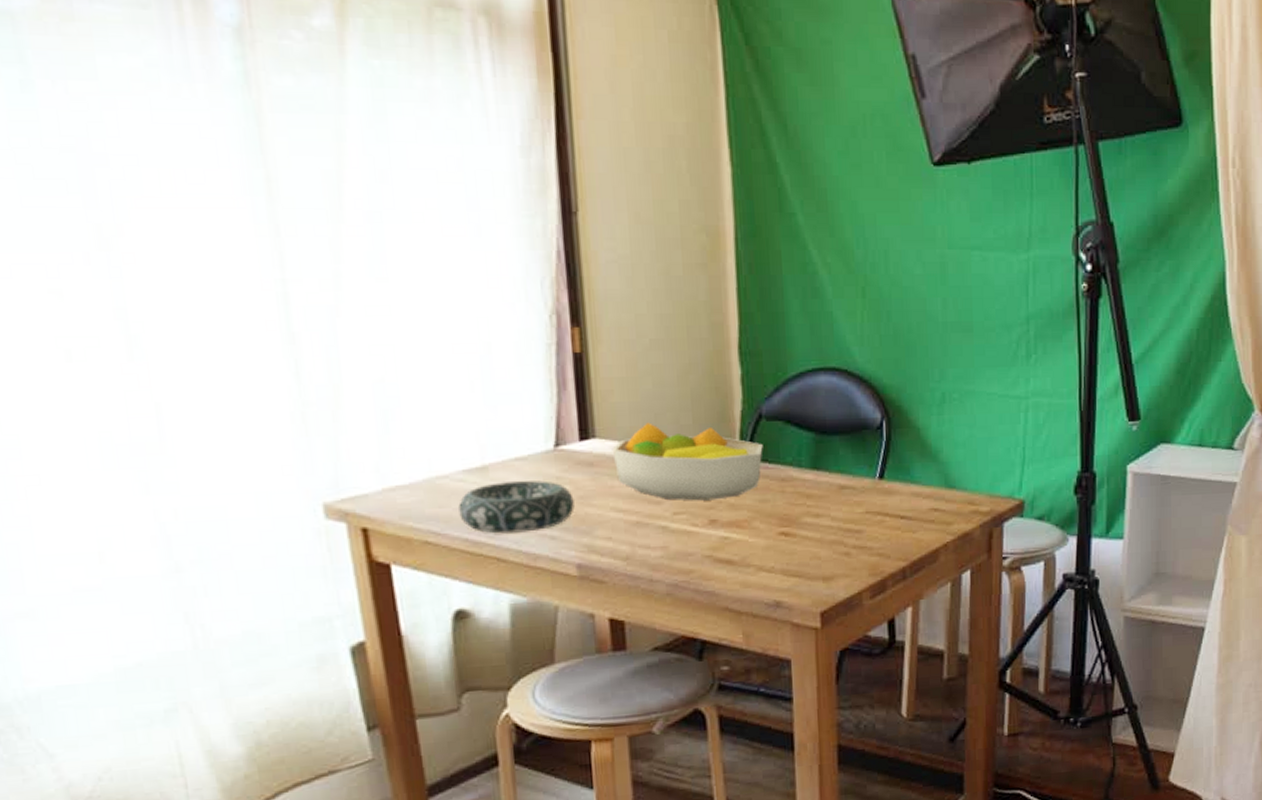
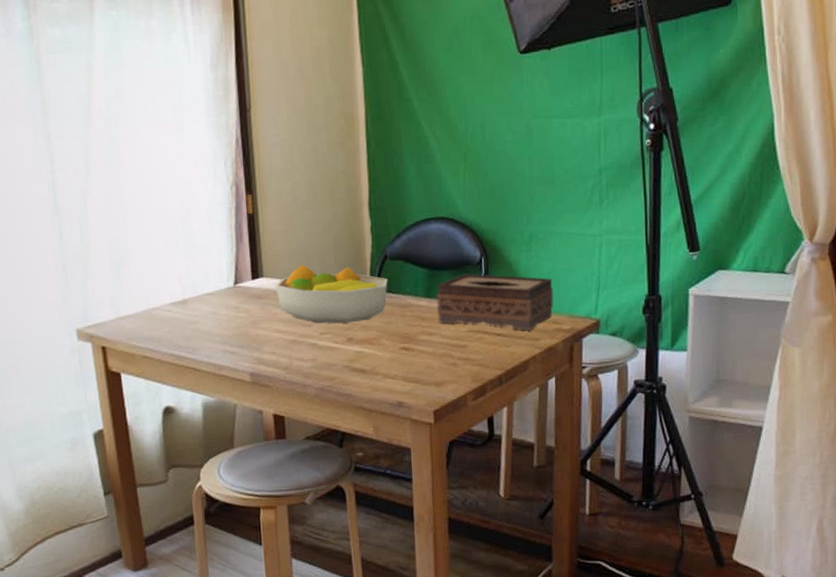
decorative bowl: present [458,480,574,534] -> none [167,310,248,350]
tissue box: none [825,440,970,513] -> present [436,273,554,331]

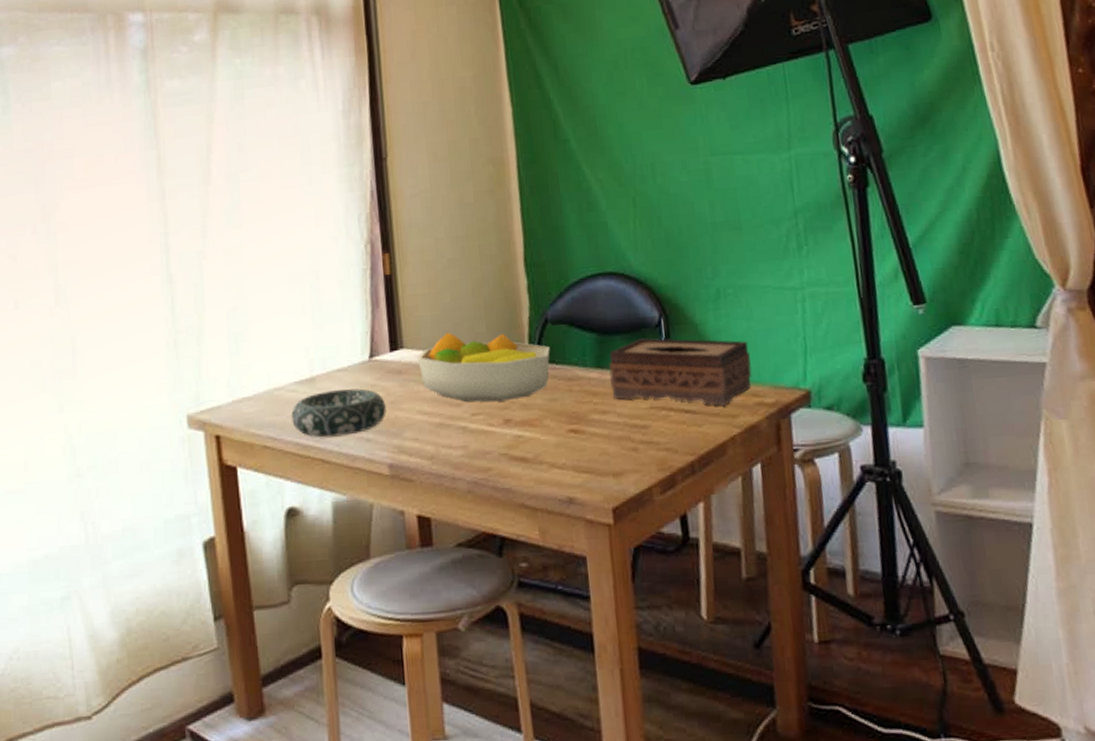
decorative bowl: none [167,310,248,350] -> present [291,388,386,438]

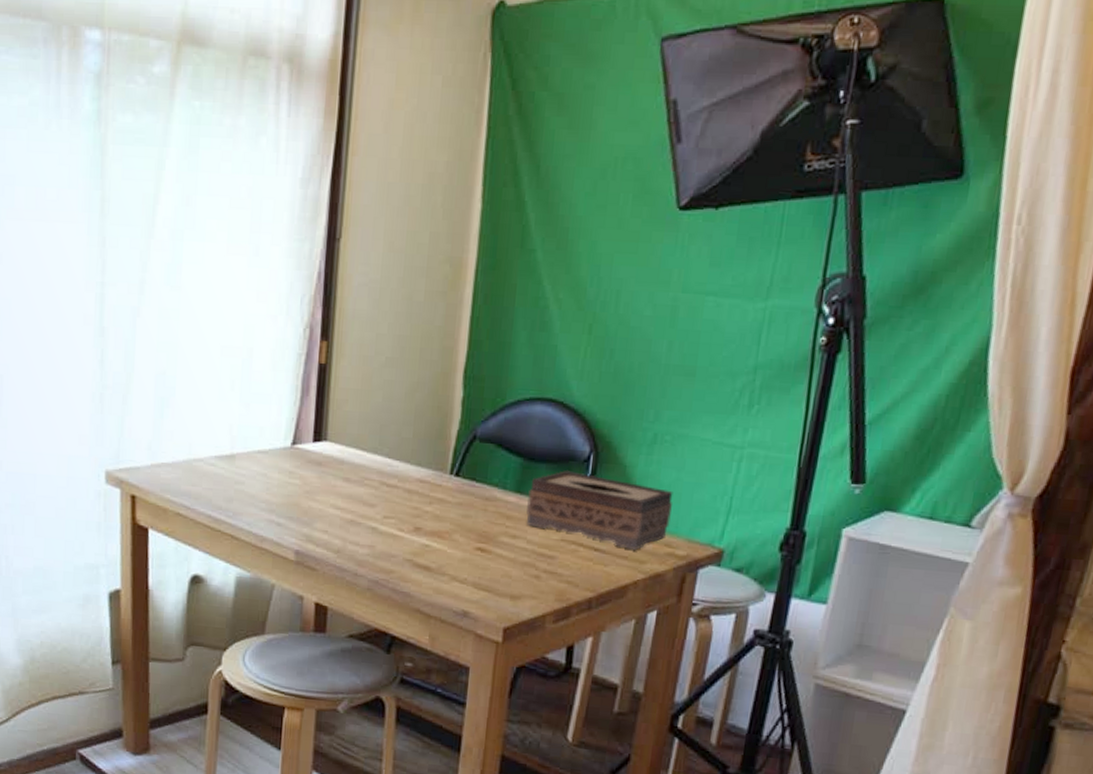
decorative bowl: present [291,388,386,438] -> none [207,470,301,517]
fruit bowl: present [417,332,550,402] -> none [339,432,473,510]

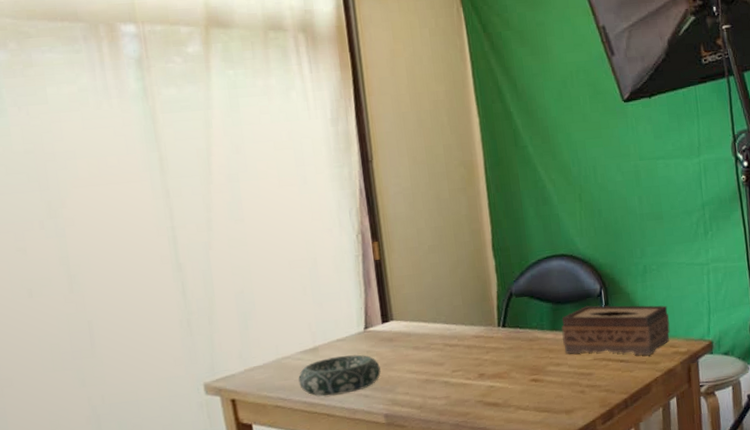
decorative bowl: none [207,470,301,517] -> present [298,354,381,396]

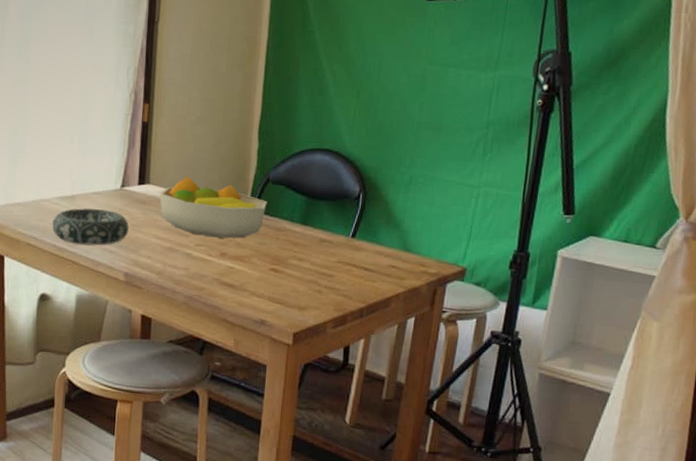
fruit bowl: none [405,305,515,362] -> present [159,177,267,239]
tissue box: present [561,305,670,356] -> none [310,206,426,269]

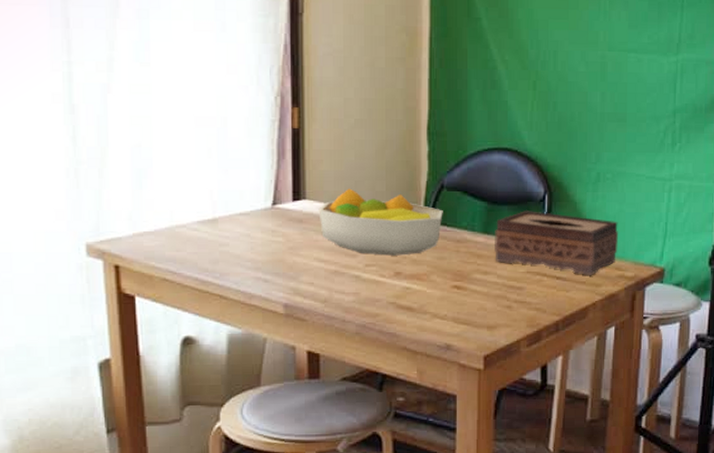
decorative bowl: present [52,208,129,246] -> none [192,233,285,275]
tissue box: none [310,206,426,269] -> present [493,211,618,275]

